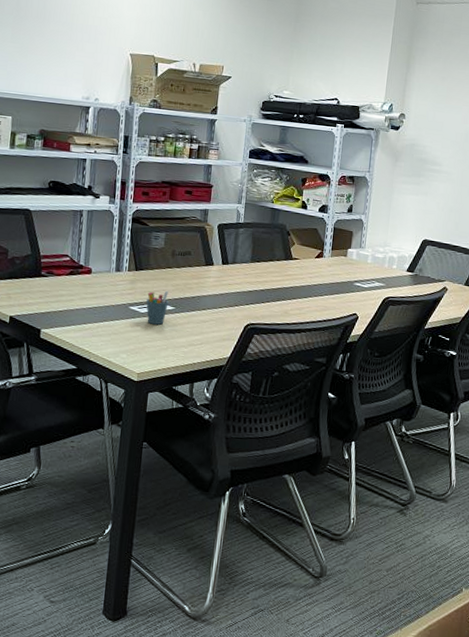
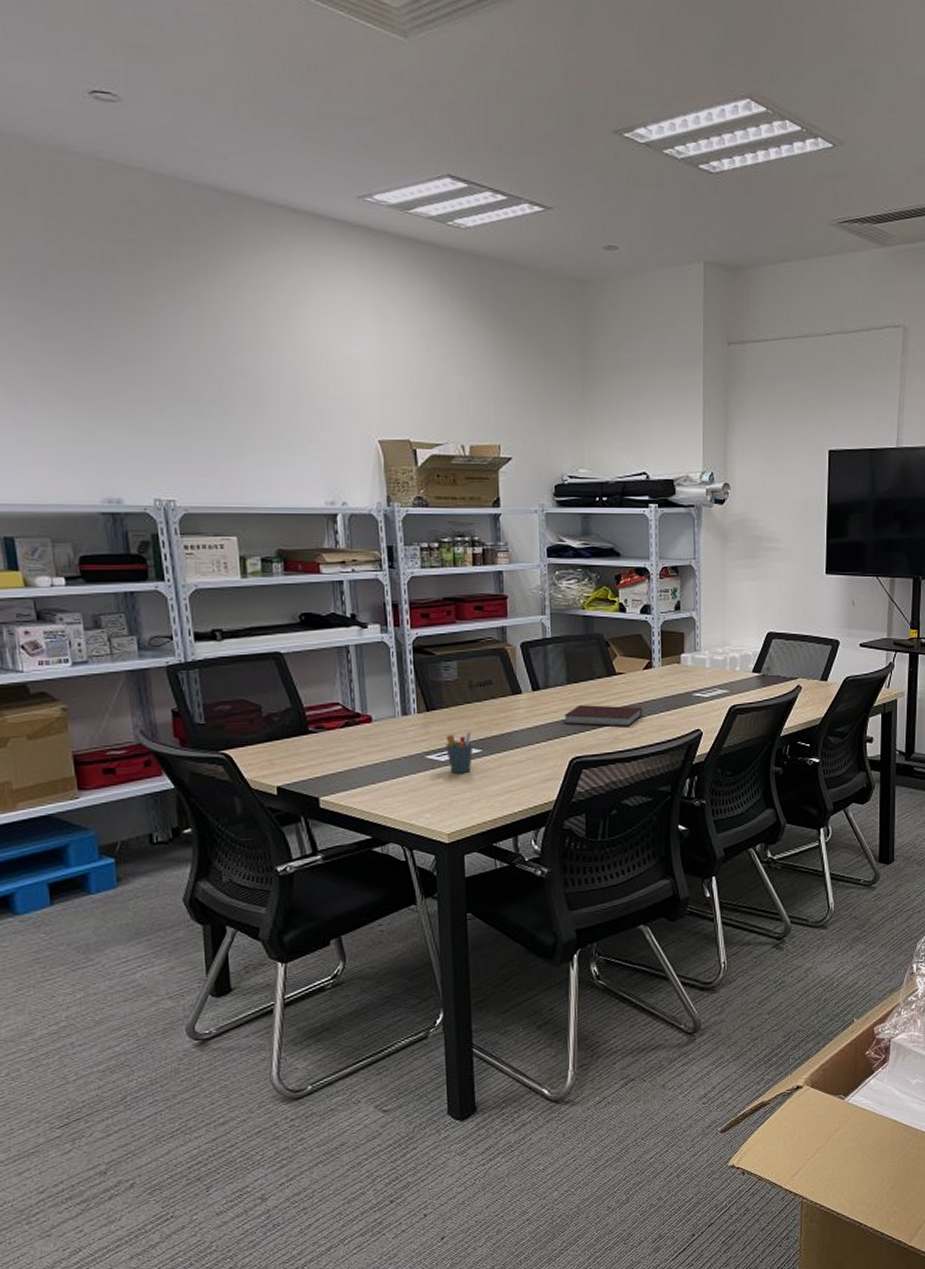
notebook: none [245,281,310,304] -> present [564,705,642,727]

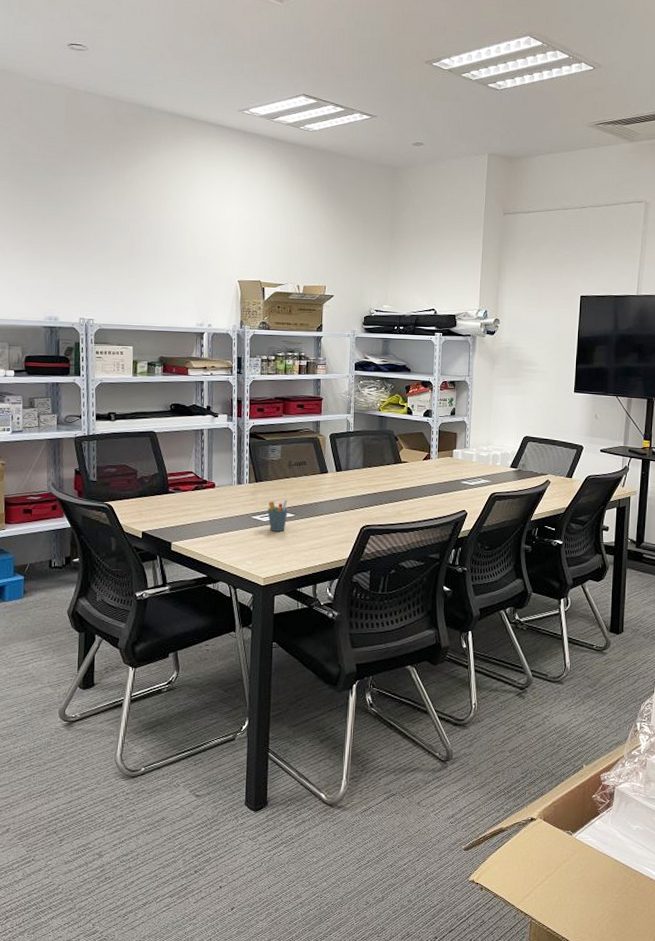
notebook: present [564,705,642,727] -> none [359,485,420,505]

